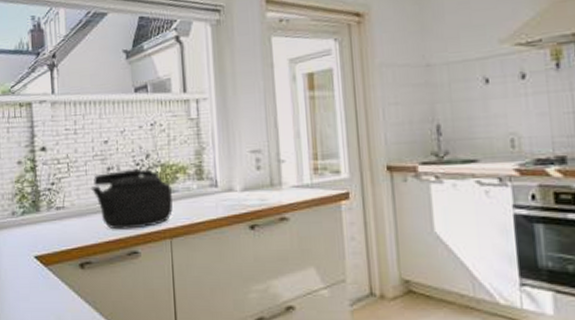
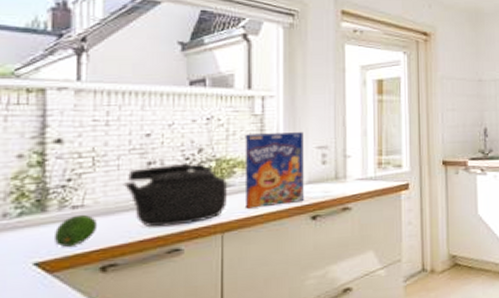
fruit: none [46,215,76,243] -> present [55,214,98,247]
cereal box: none [184,135,241,215] -> present [244,132,304,209]

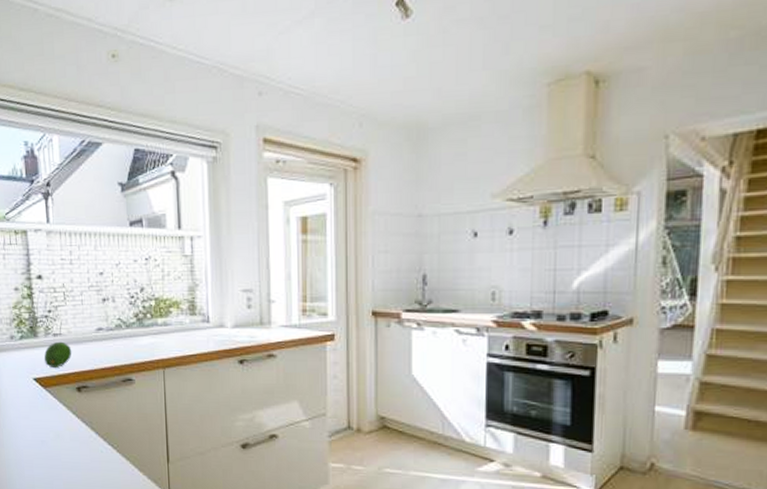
kettle: present [123,163,227,227] -> none [86,301,166,358]
cereal box: present [244,132,304,209] -> none [177,274,232,348]

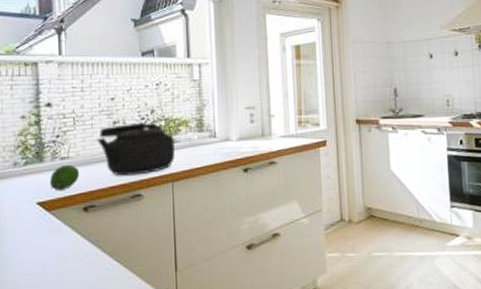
kettle: none [86,301,166,358] -> present [96,122,175,176]

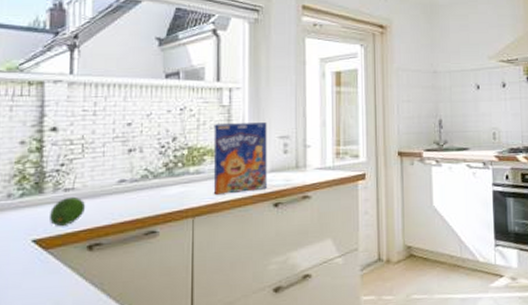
kettle: present [96,122,175,176] -> none [107,150,197,210]
cereal box: none [186,95,237,162] -> present [213,122,267,195]

